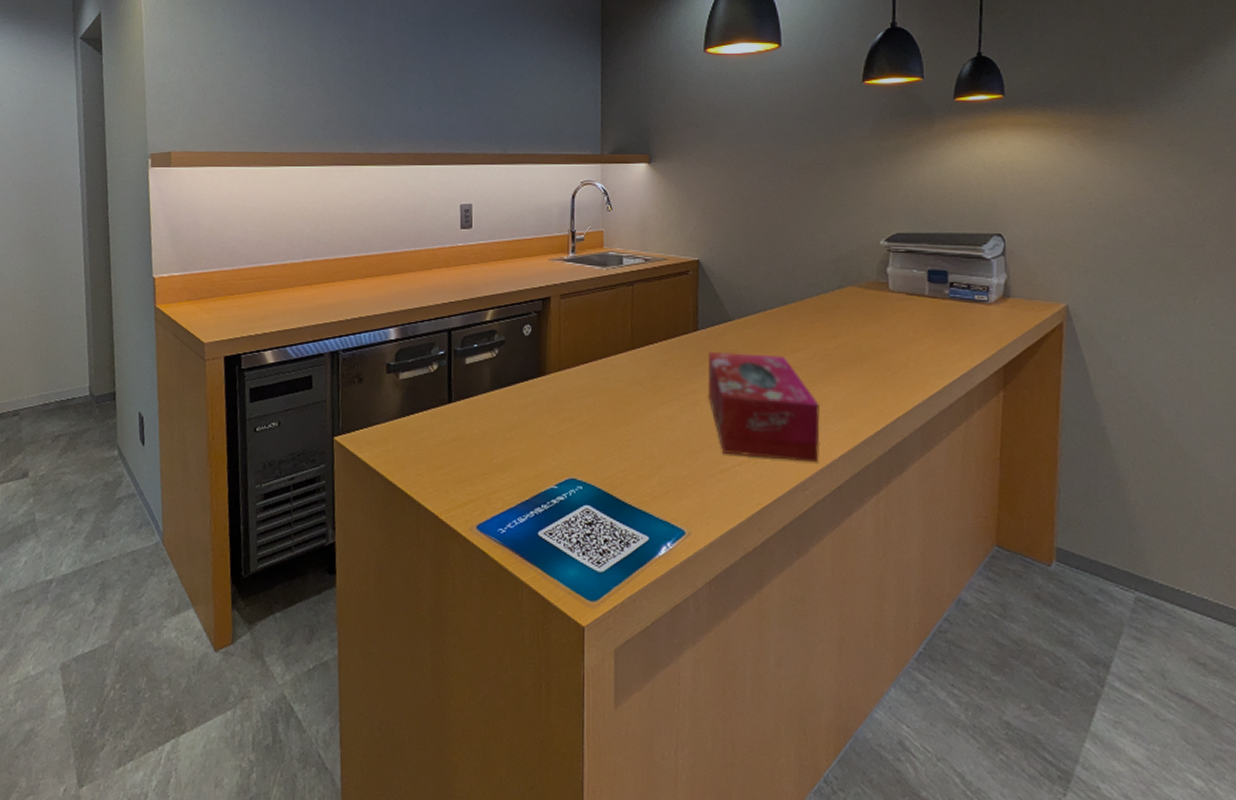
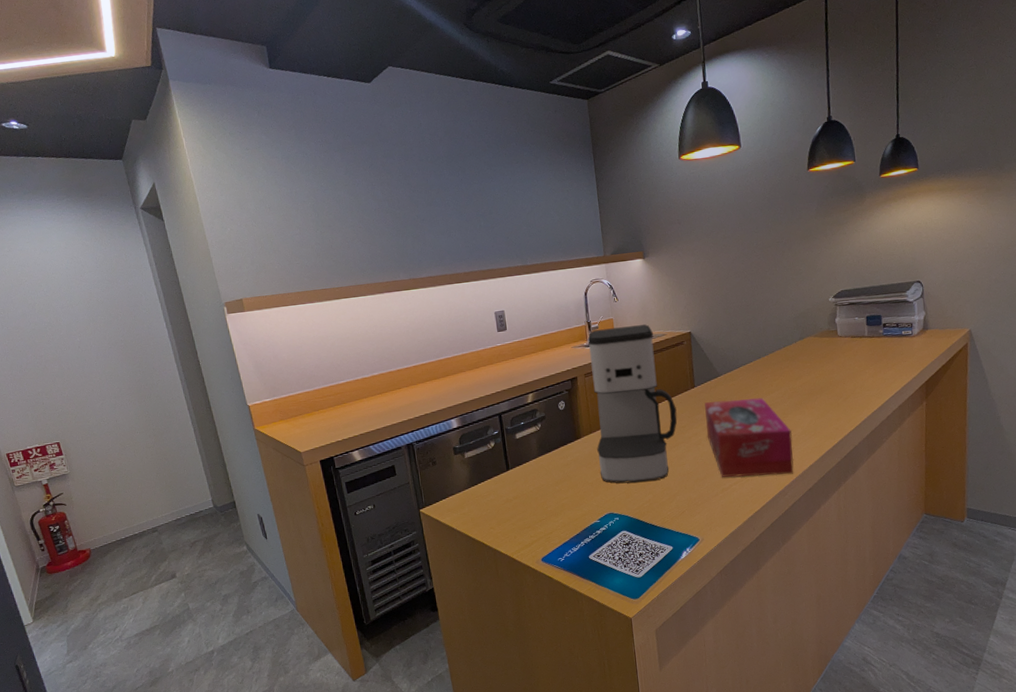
coffee maker: none [565,242,672,444] -> present [587,324,678,484]

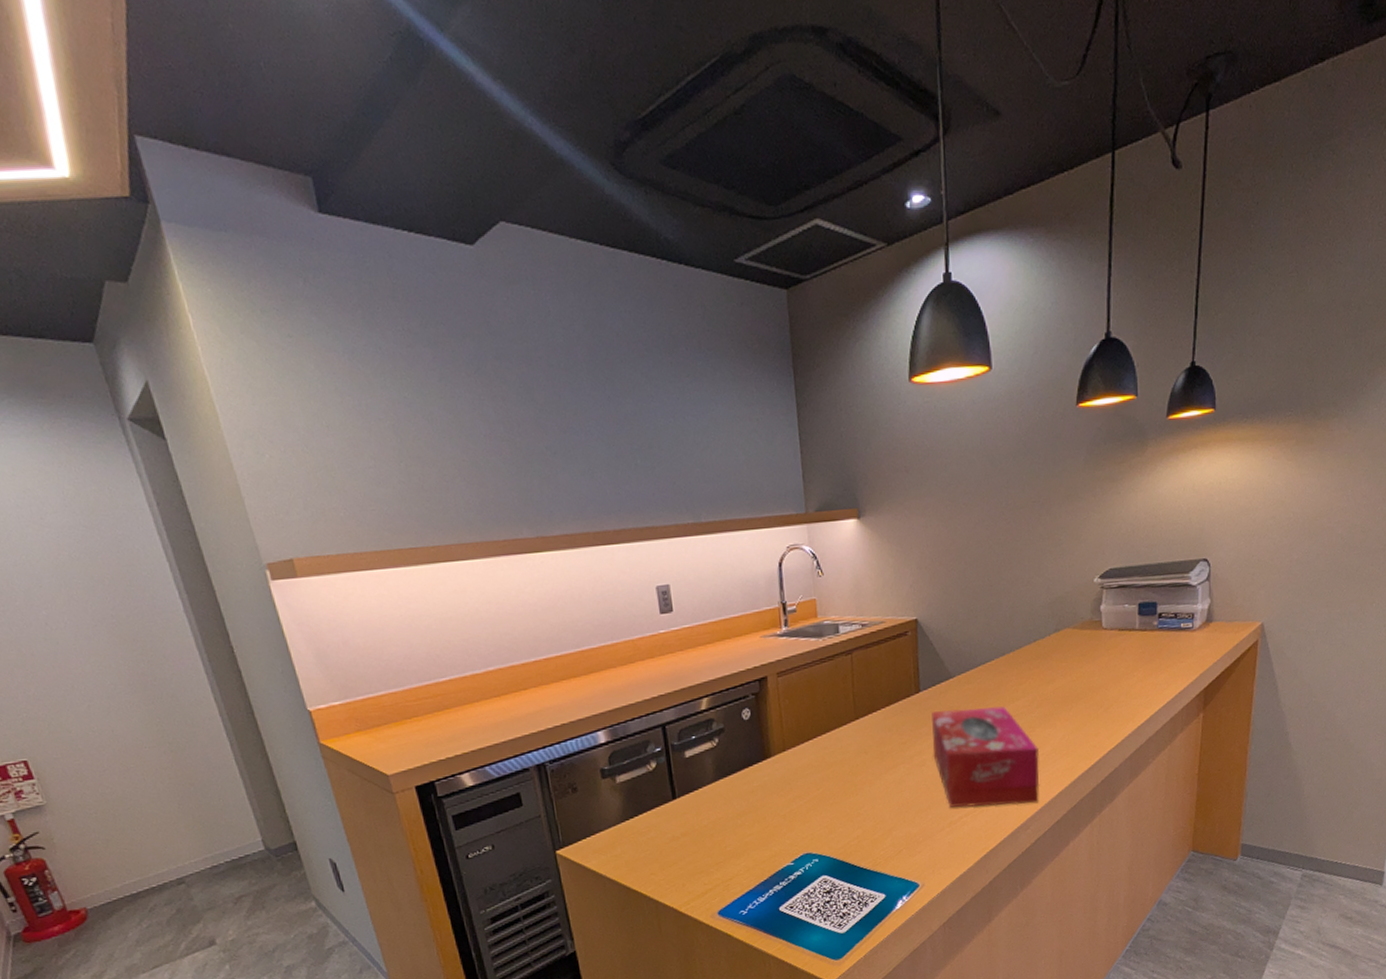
coffee maker: present [587,324,678,484] -> none [781,608,897,816]

